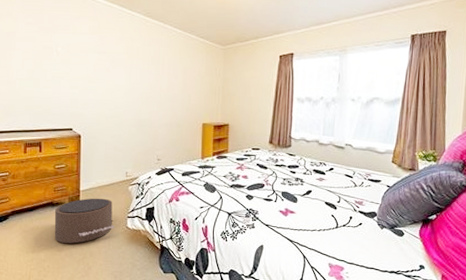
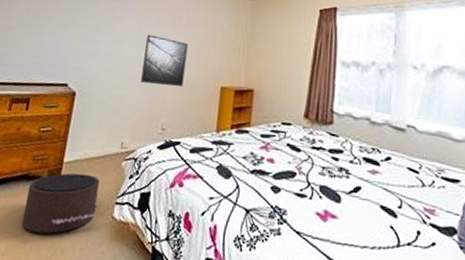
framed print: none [135,83,172,125] -> present [141,34,188,86]

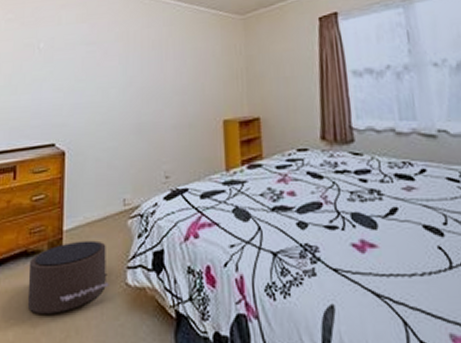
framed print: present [141,34,188,86] -> none [134,75,181,129]

